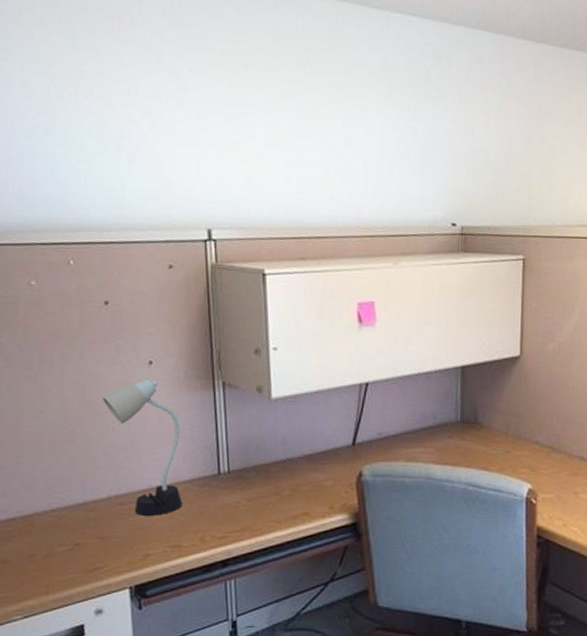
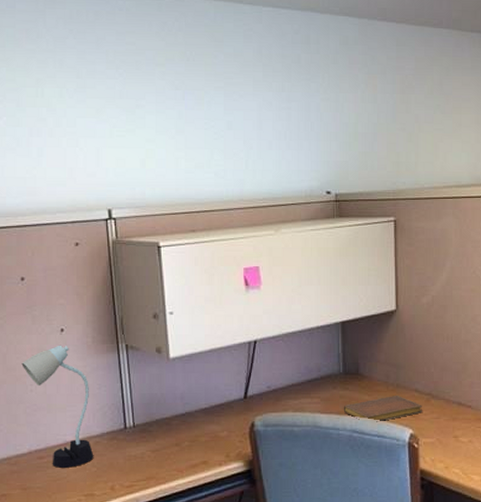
notebook: none [459,446,543,475] -> present [343,395,423,422]

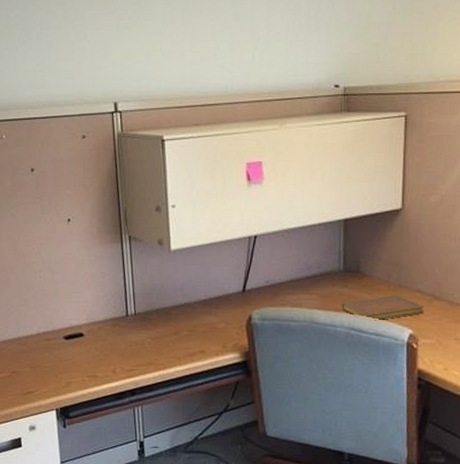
desk lamp: present [21,345,94,468] -> none [31,234,97,350]

